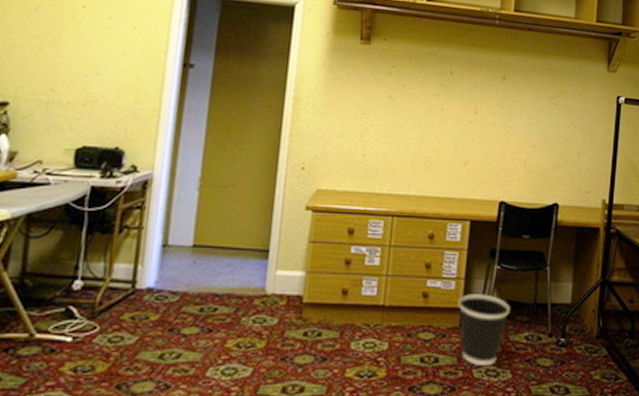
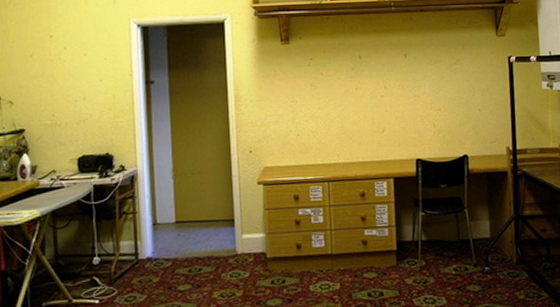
wastebasket: present [458,294,510,365] -> none [392,237,438,295]

